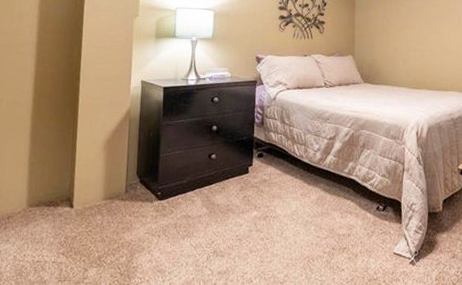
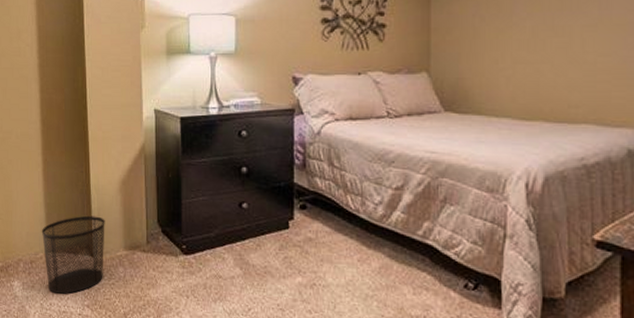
waste bin: none [22,171,88,245] -> present [41,215,105,294]

